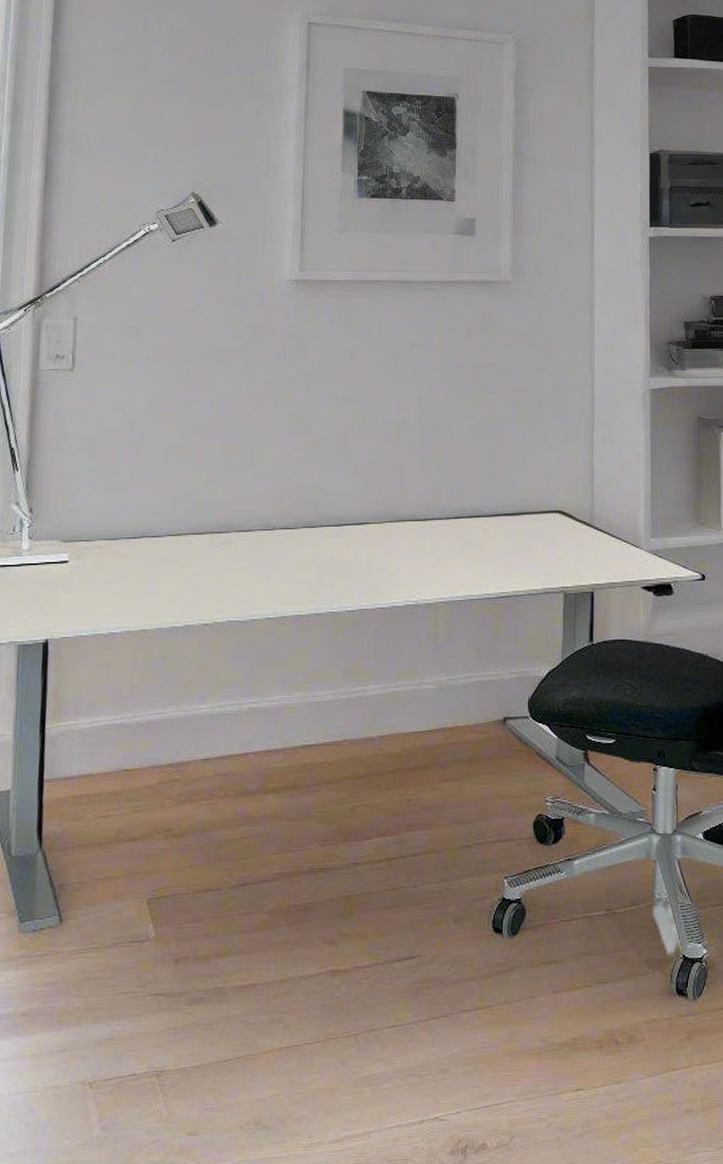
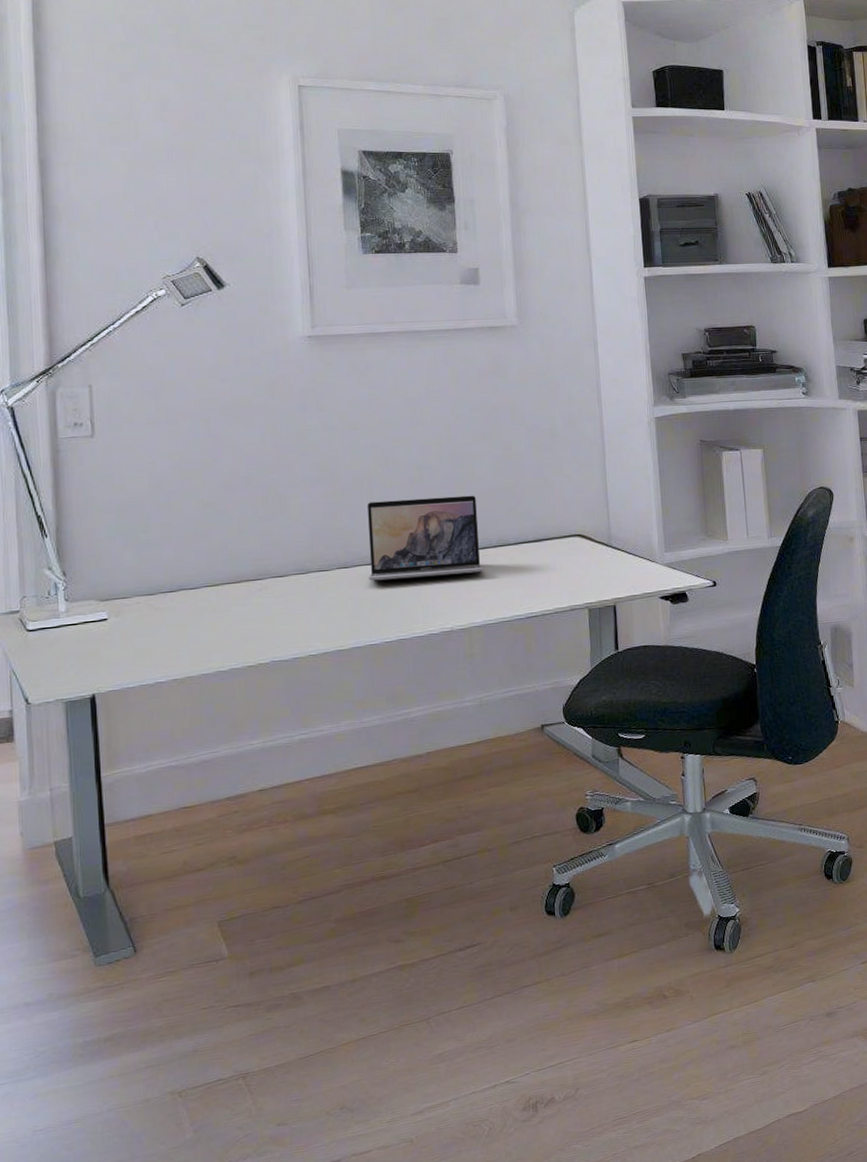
laptop: none [334,459,456,544] -> present [366,495,484,581]

